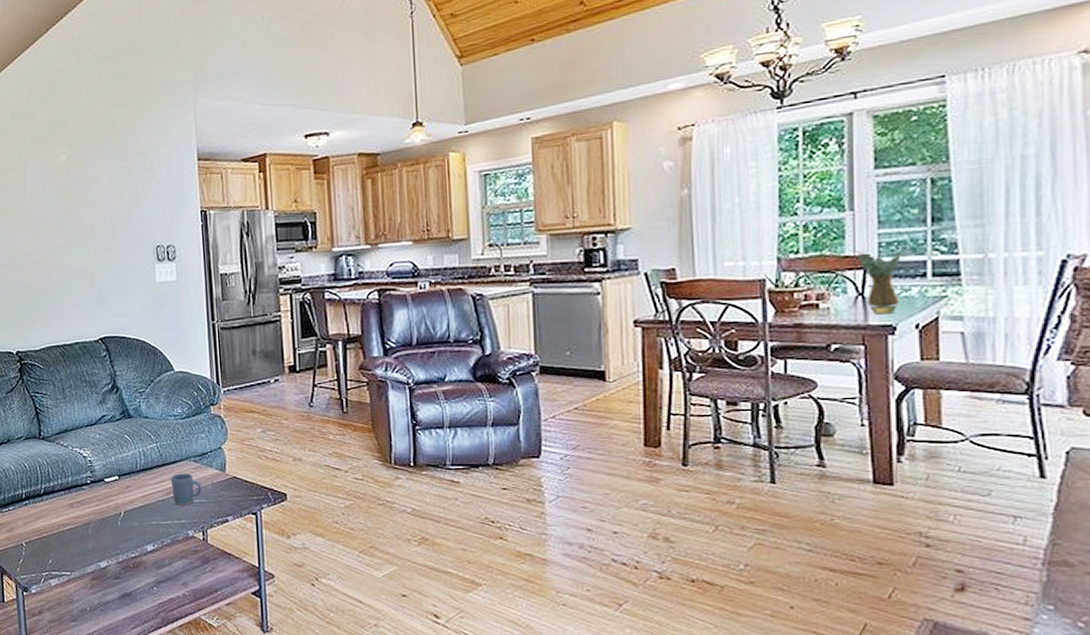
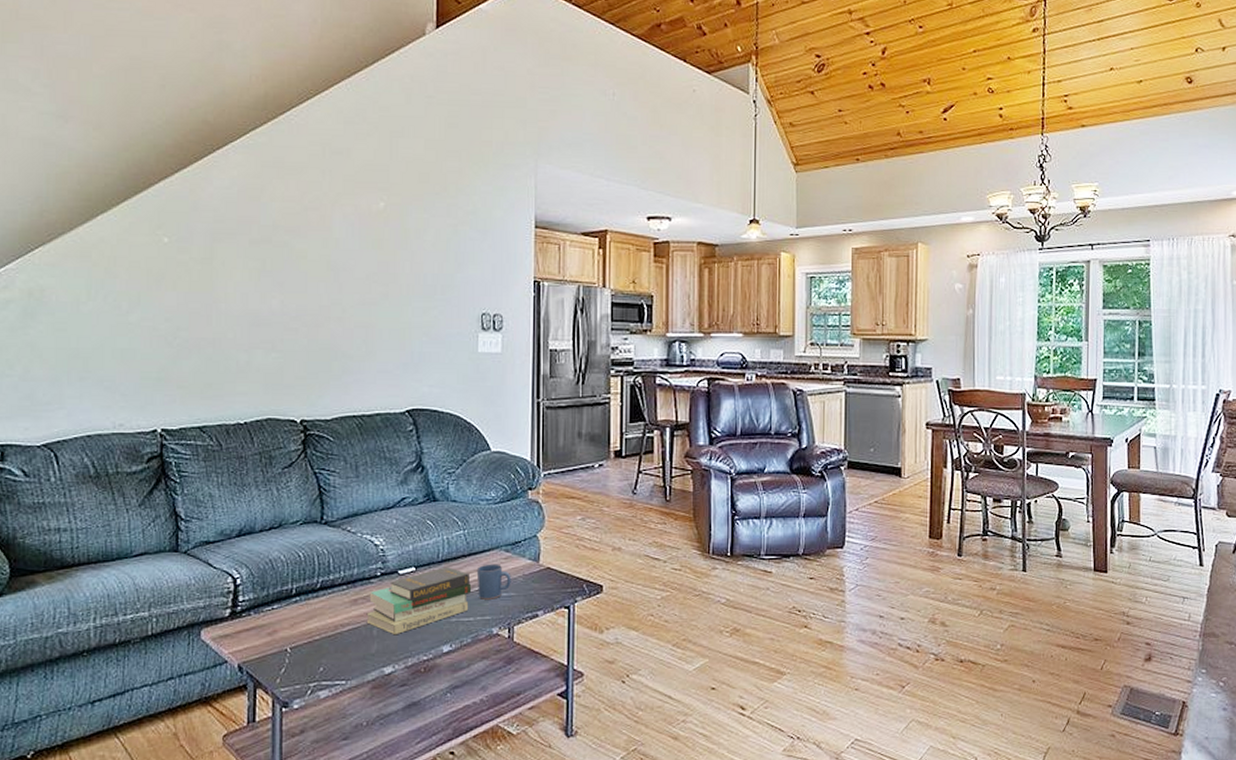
books: none [82,476,168,535] -> present [366,567,472,635]
vase: present [856,250,901,315] -> none [1088,374,1118,429]

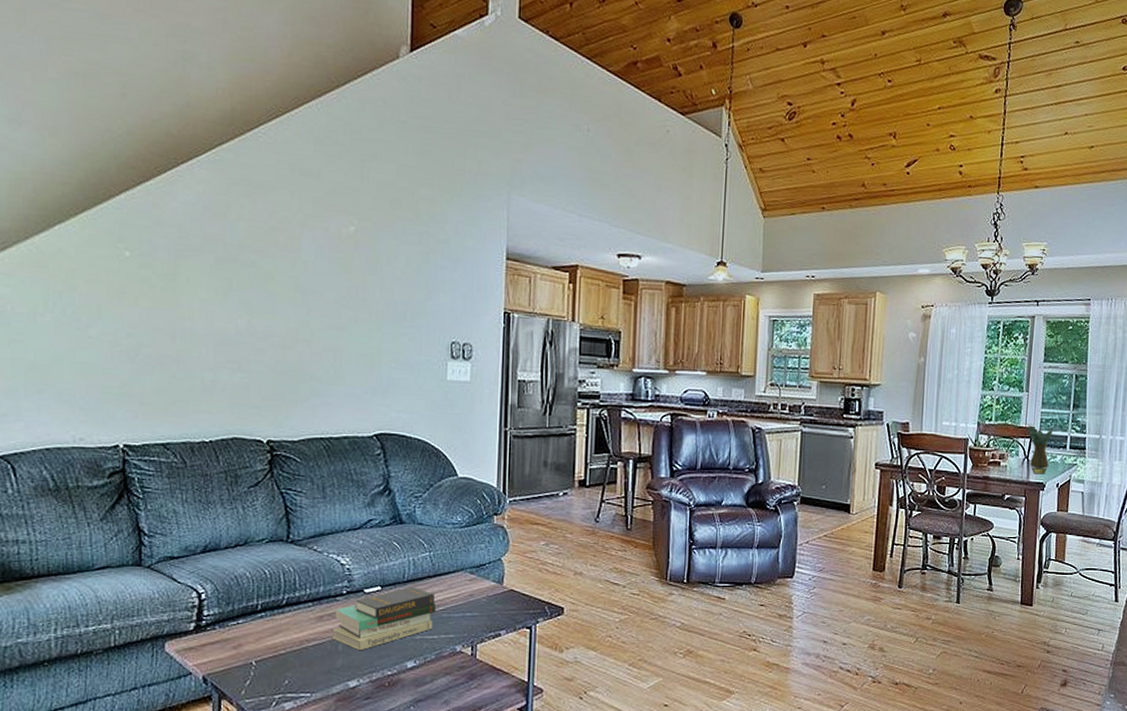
mug: present [476,564,512,600] -> none [441,585,476,619]
vase: none [1088,374,1118,429] -> present [1026,423,1053,474]

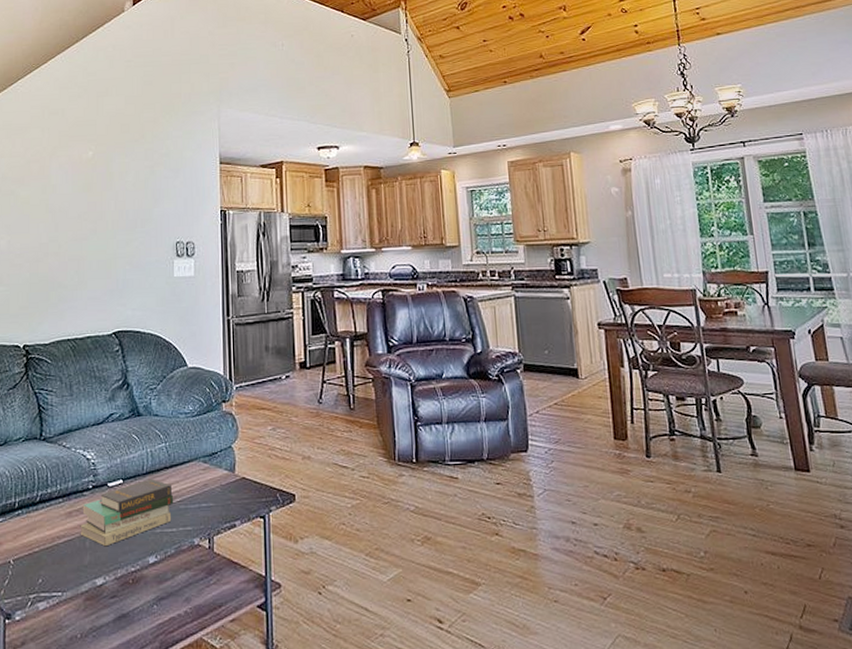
vase: present [1026,423,1053,474] -> none [759,267,795,322]

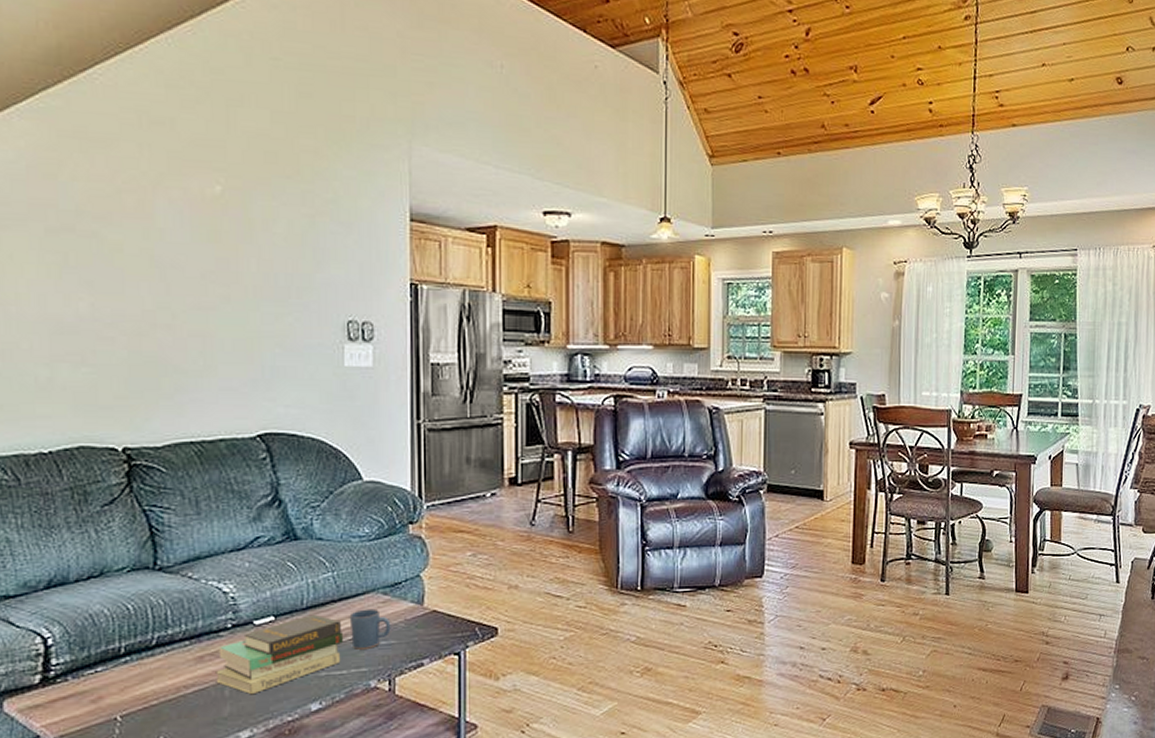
mug: none [178,475,210,510] -> present [349,608,391,650]

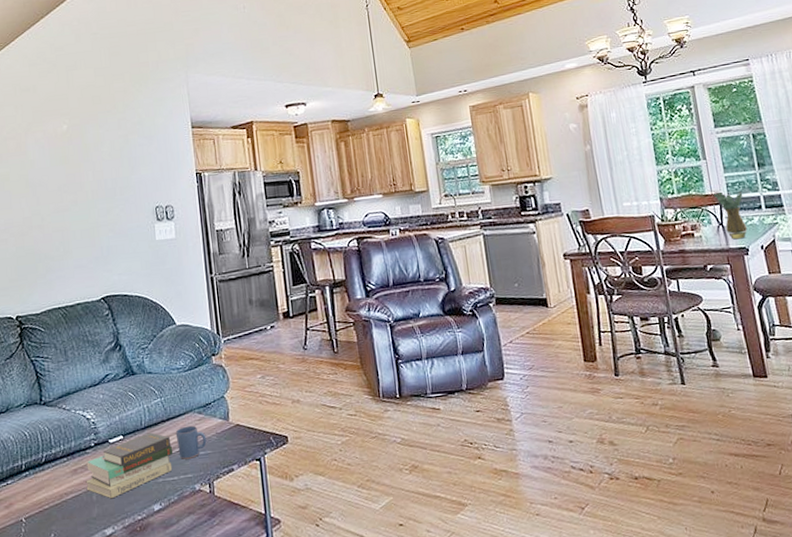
vase: none [1014,389,1043,446] -> present [713,190,748,240]

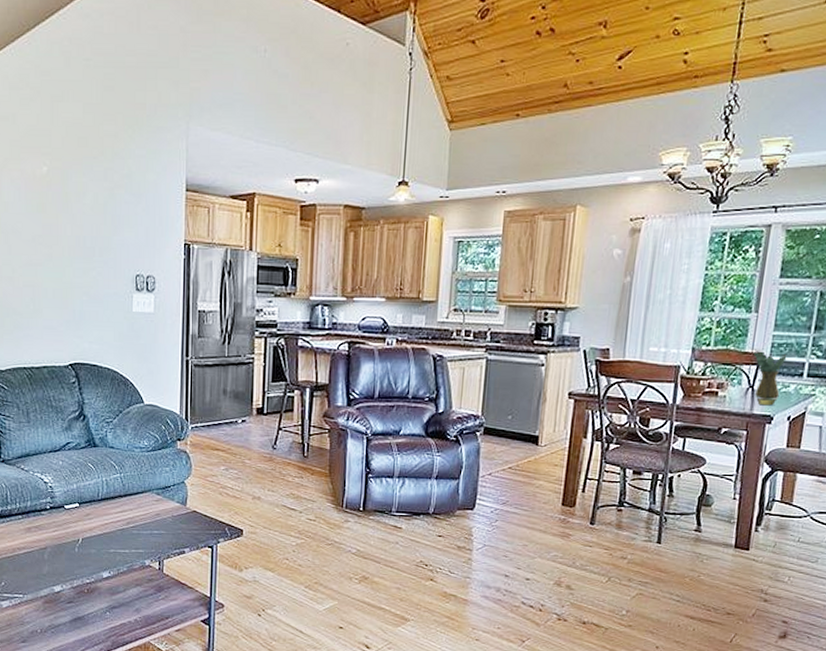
books: present [86,432,174,499] -> none [38,505,127,560]
mug: present [175,425,207,460] -> none [131,504,162,536]

